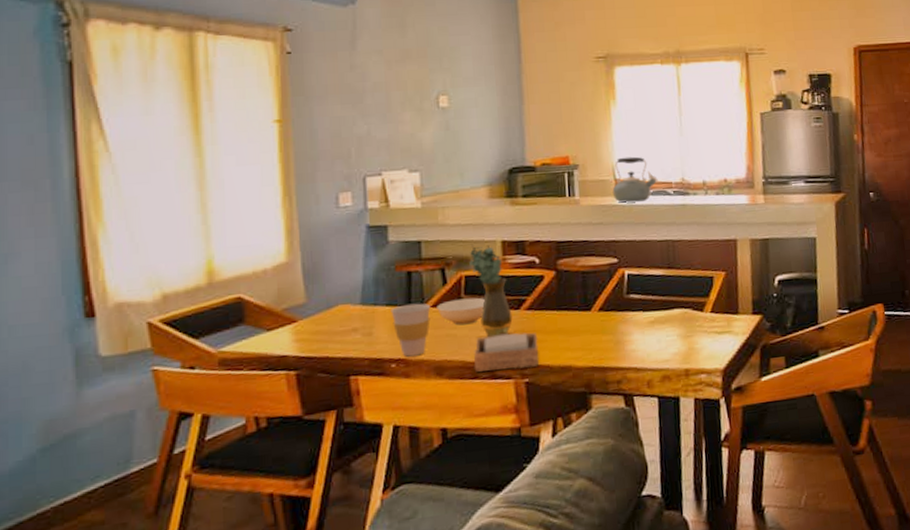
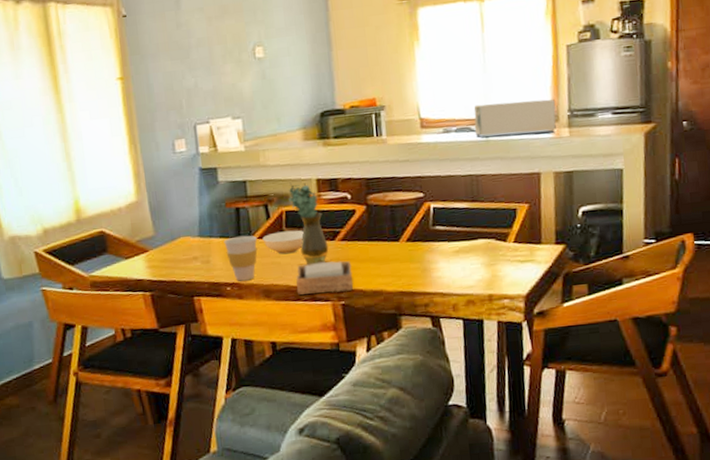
kettle: present [612,156,658,203] -> none [417,95,462,141]
toaster: none [670,165,752,203] -> present [474,99,556,139]

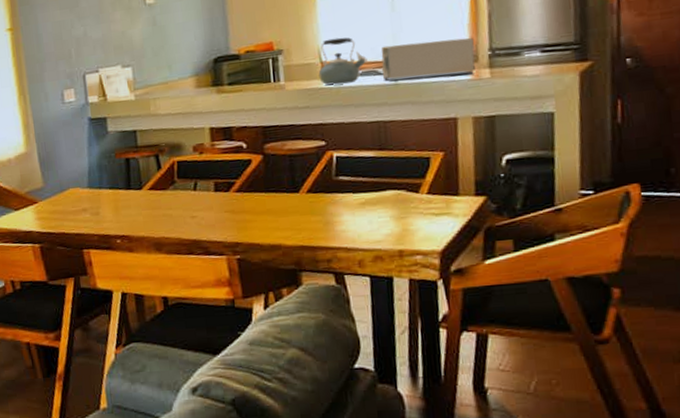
cup: present [224,235,258,281] -> none [113,186,148,234]
bowl: present [262,230,304,255] -> none [153,181,197,206]
vase: present [289,182,329,266] -> none [180,131,223,218]
napkin holder: present [296,261,354,295] -> none [188,213,250,249]
kettle: none [417,95,462,141] -> present [318,37,368,86]

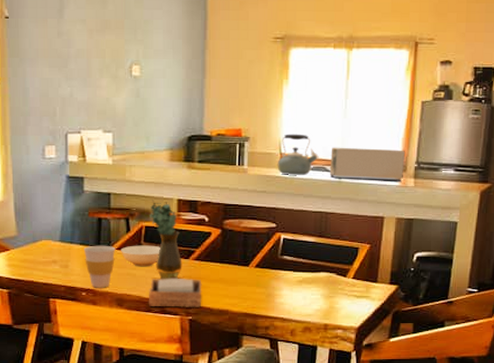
cup: none [113,186,148,234] -> present [83,245,116,288]
bowl: none [153,181,197,206] -> present [121,245,160,267]
vase: none [180,131,223,218] -> present [150,199,182,280]
napkin holder: none [188,213,250,249] -> present [148,279,202,309]

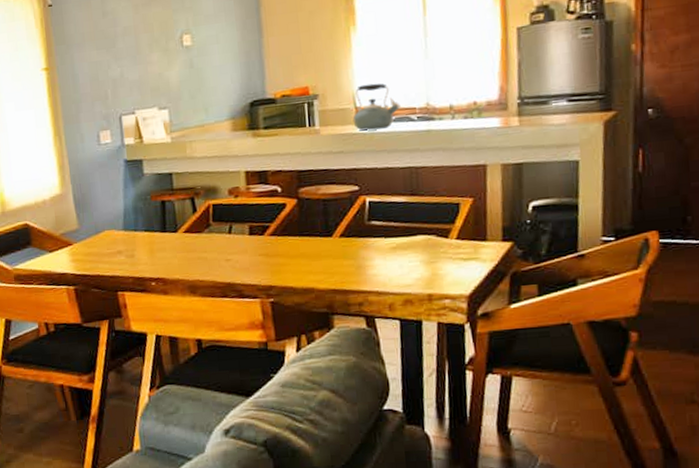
cup: present [83,245,116,288] -> none [149,229,184,276]
bowl: present [121,245,160,267] -> none [188,224,232,249]
napkin holder: present [148,279,202,309] -> none [223,256,283,292]
vase: present [150,199,182,280] -> none [216,175,258,261]
toaster: present [329,147,405,183] -> none [414,86,505,129]

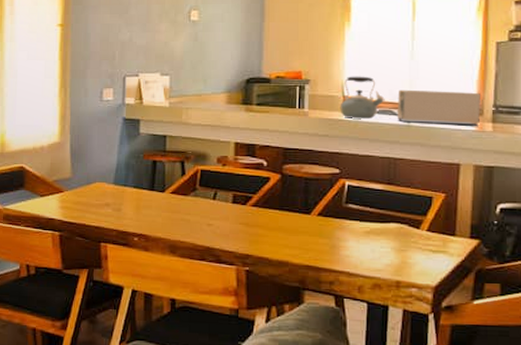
toaster: none [414,86,505,129] -> present [397,89,481,127]

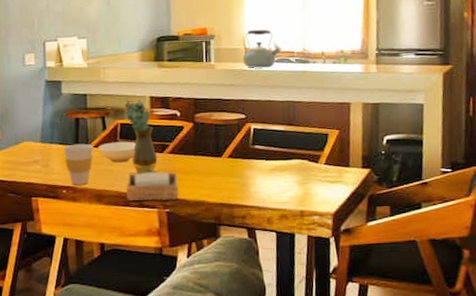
cup: none [137,188,170,233] -> present [63,143,94,185]
bowl: none [175,189,216,213] -> present [98,141,136,163]
napkin holder: none [202,225,260,259] -> present [126,172,178,202]
vase: none [206,142,239,227] -> present [124,98,158,174]
toaster: present [397,89,481,127] -> none [293,38,366,70]

